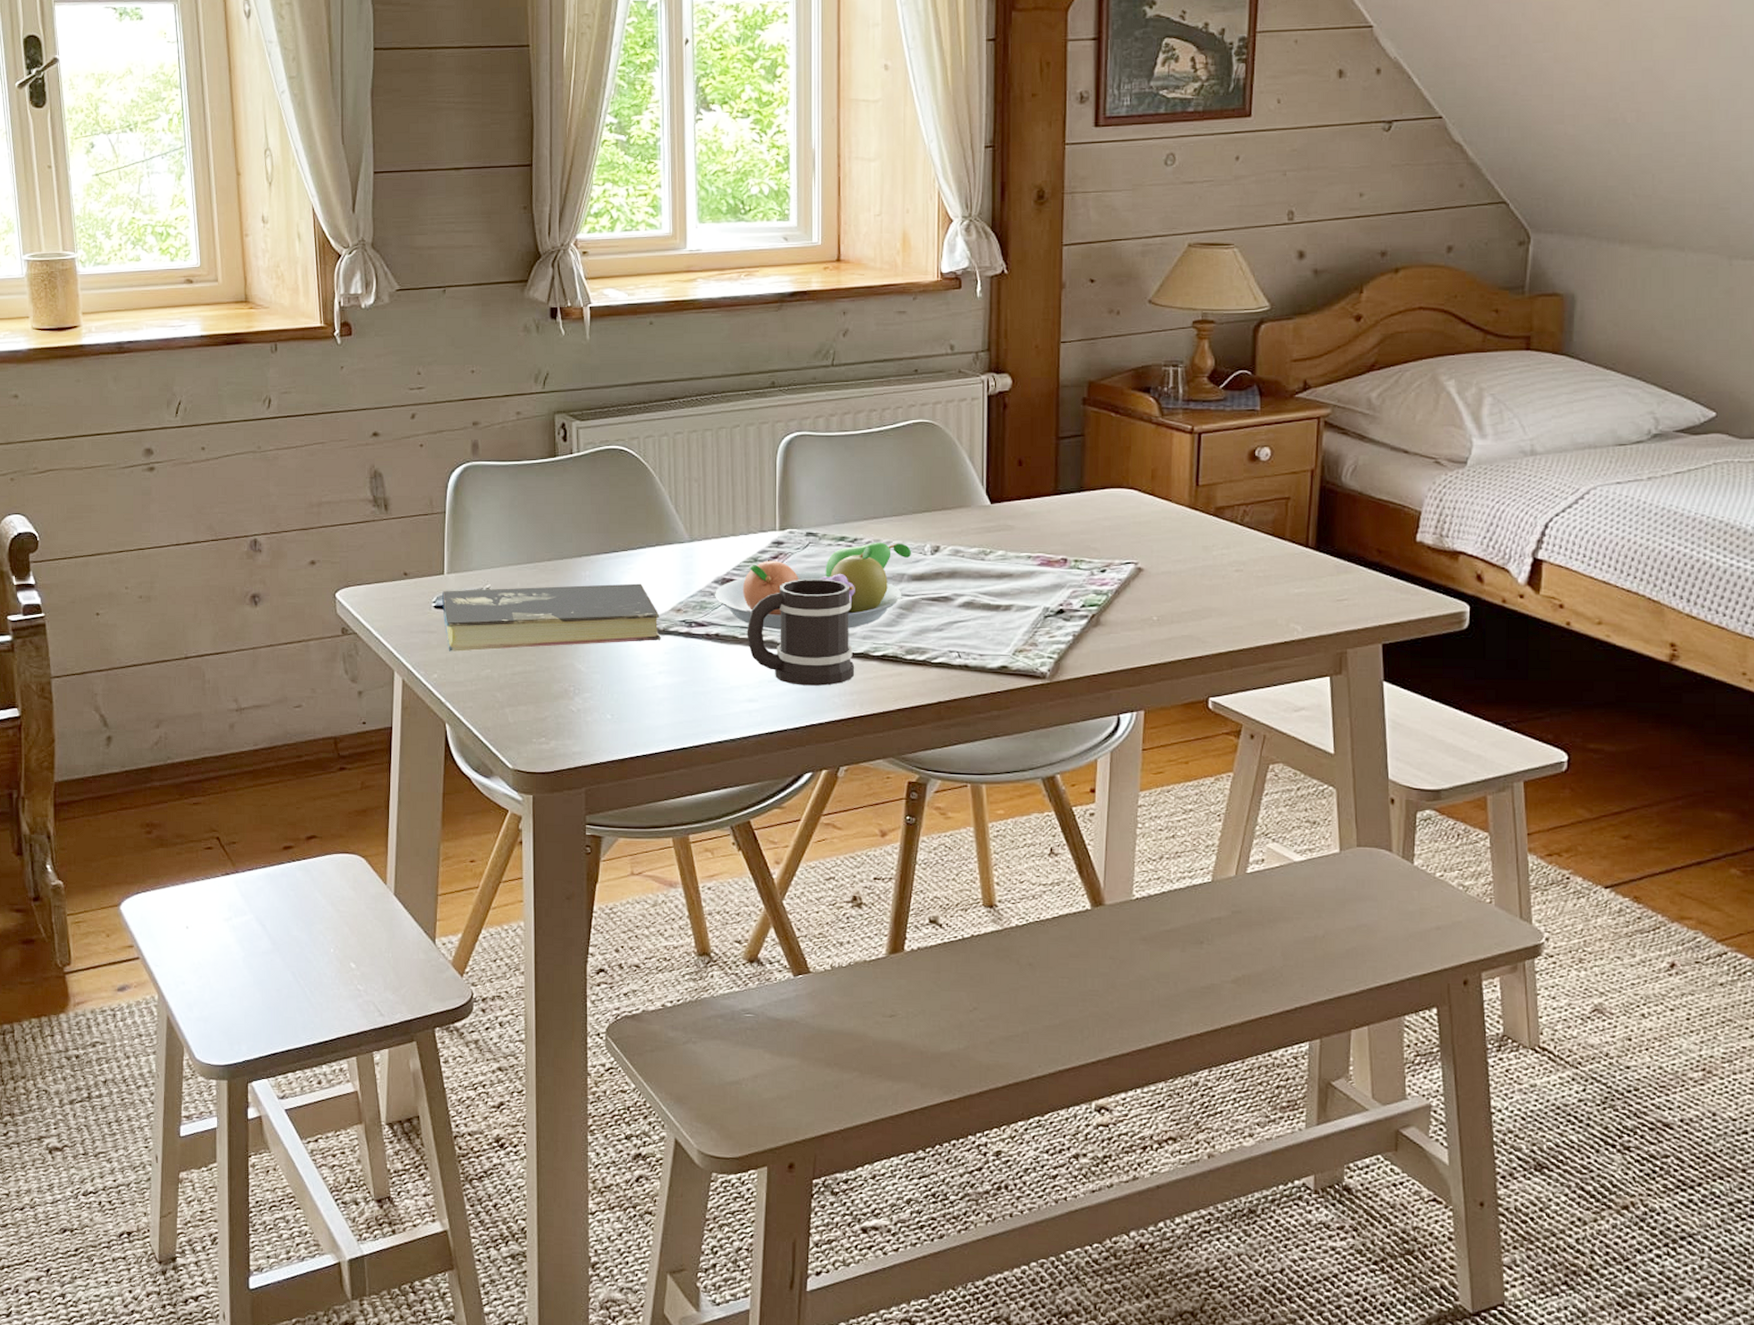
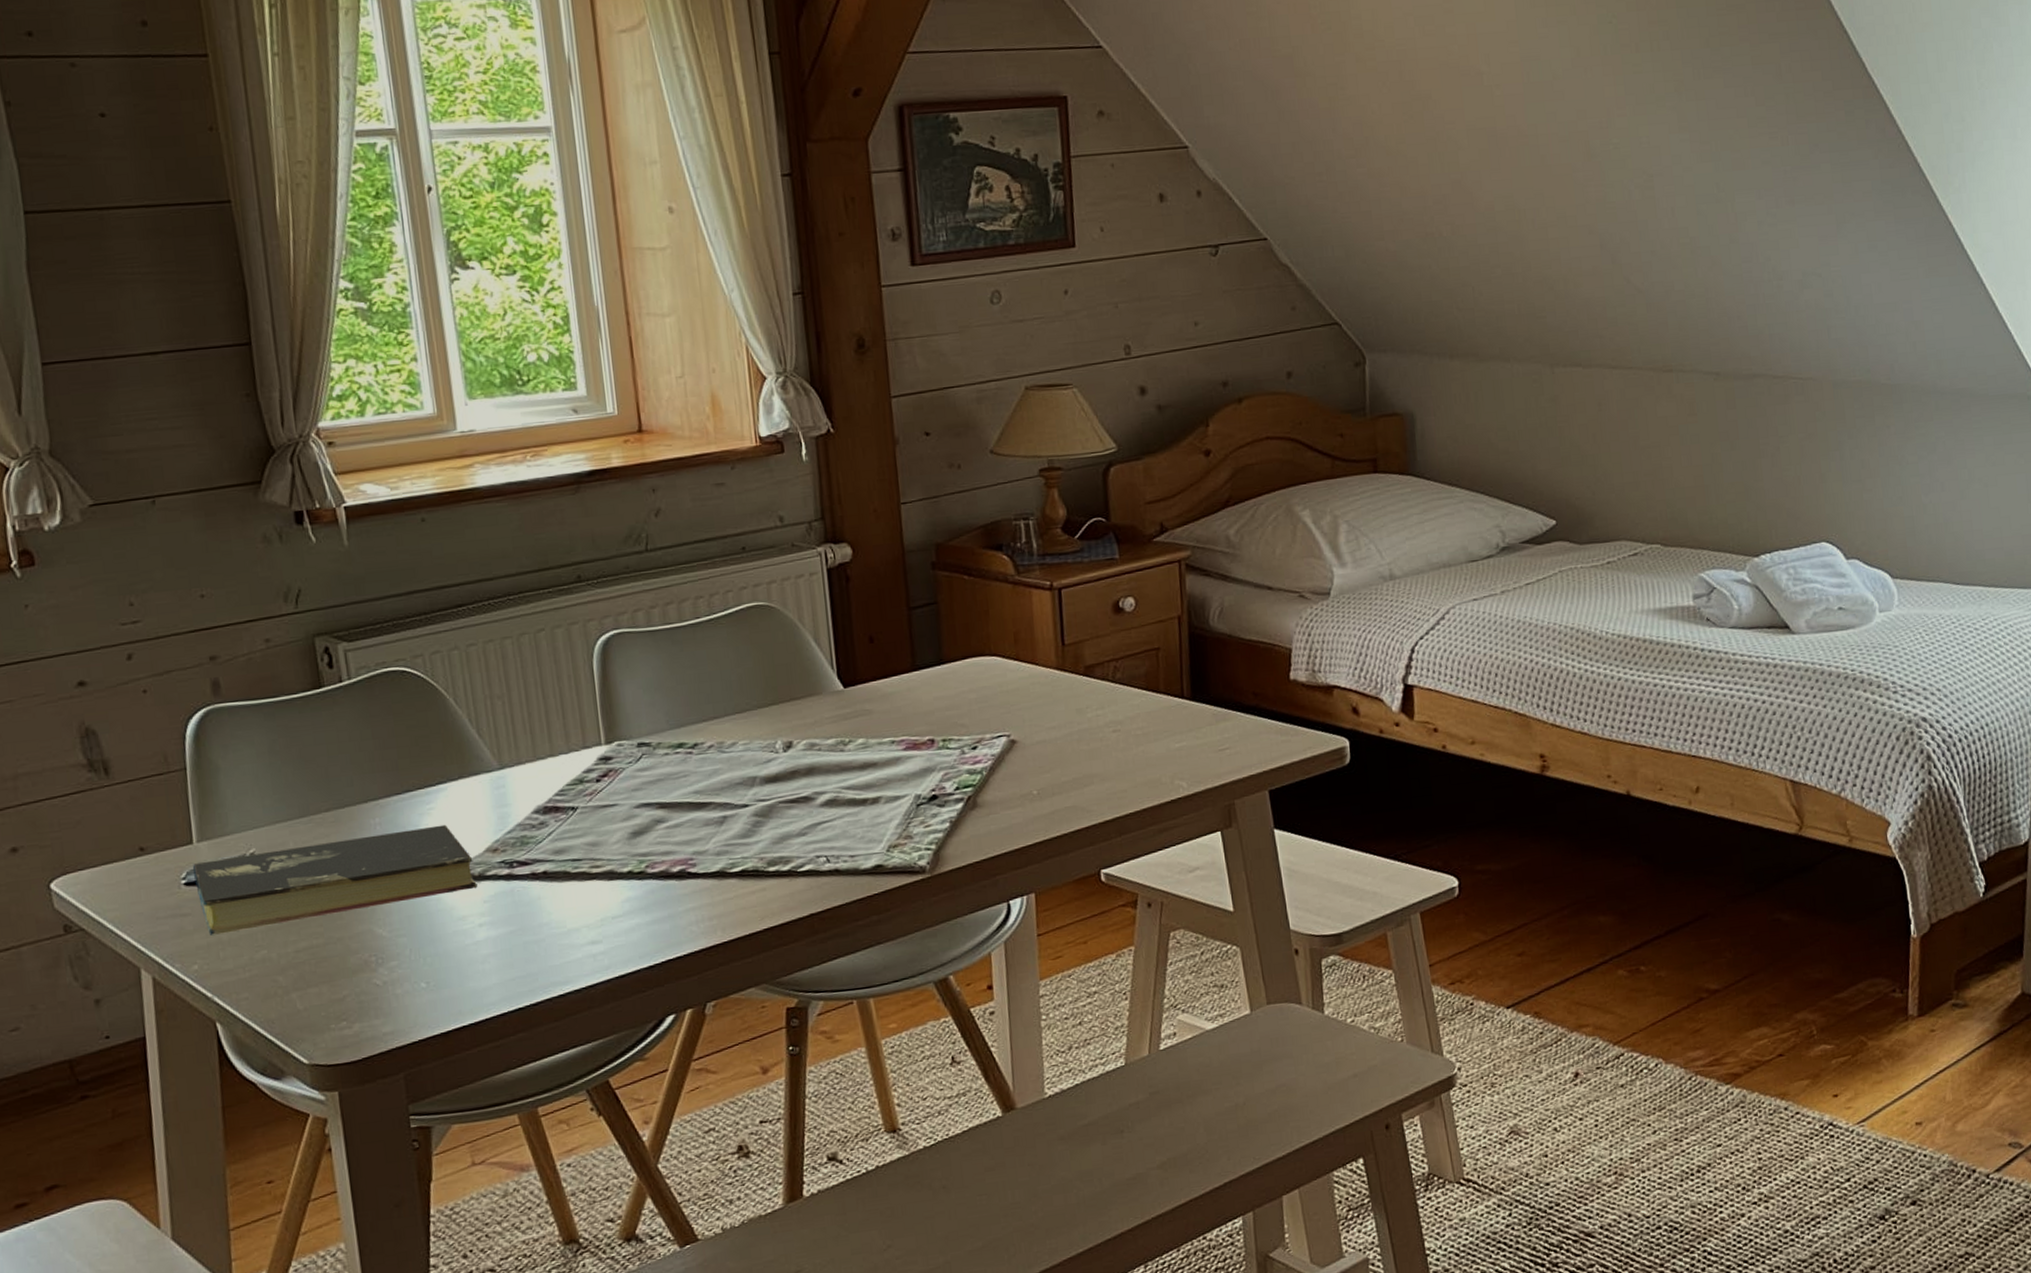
fruit bowl: present [715,542,912,630] -> none [537,743,762,858]
mug: present [747,579,854,686] -> none [580,793,711,918]

